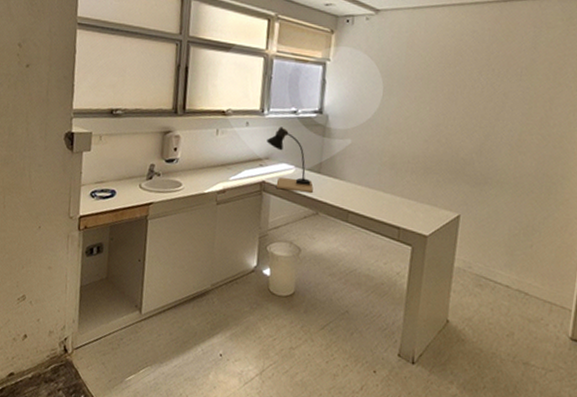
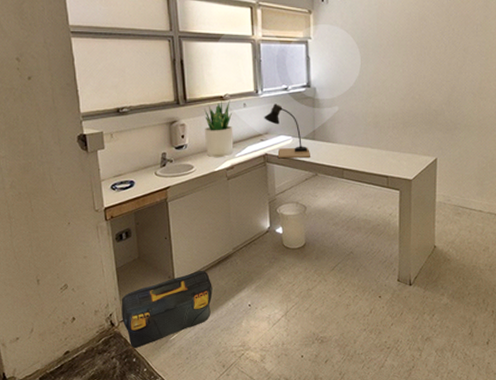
toolbox: none [76,303,183,384] -> present [121,270,213,349]
planter: none [198,115,232,179] -> present [204,100,234,158]

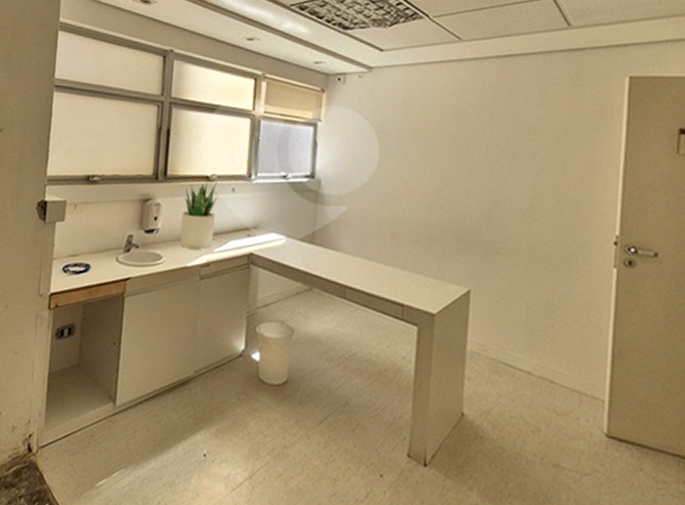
toolbox: present [121,270,213,349] -> none [42,393,162,490]
desk lamp: present [264,104,310,159] -> none [254,193,306,266]

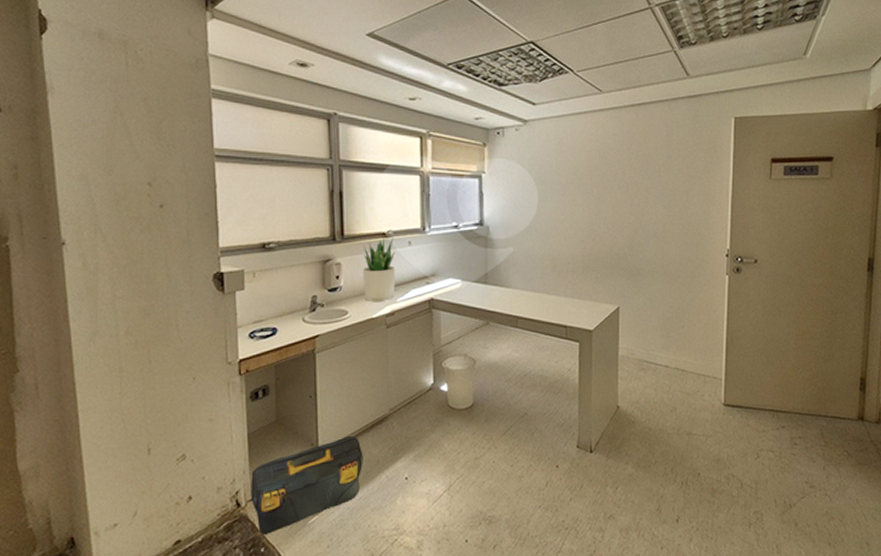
toolbox: none [42,393,162,490] -> present [250,435,363,535]

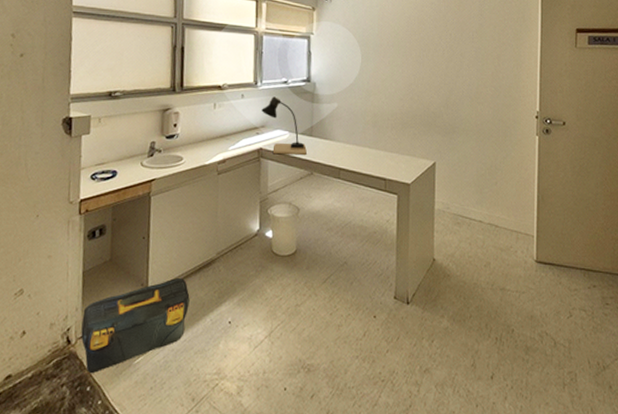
planter: present [362,237,396,303] -> none [198,90,229,150]
desk lamp: none [431,242,481,305] -> present [261,96,307,155]

